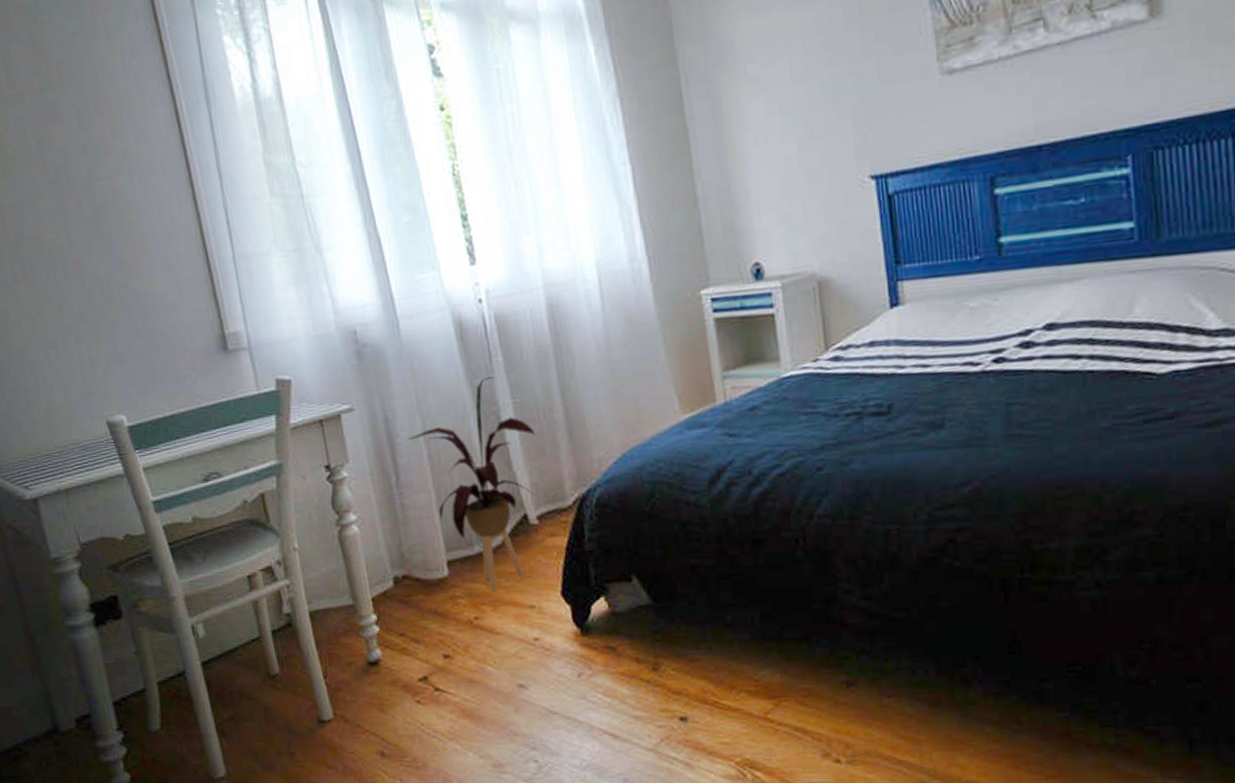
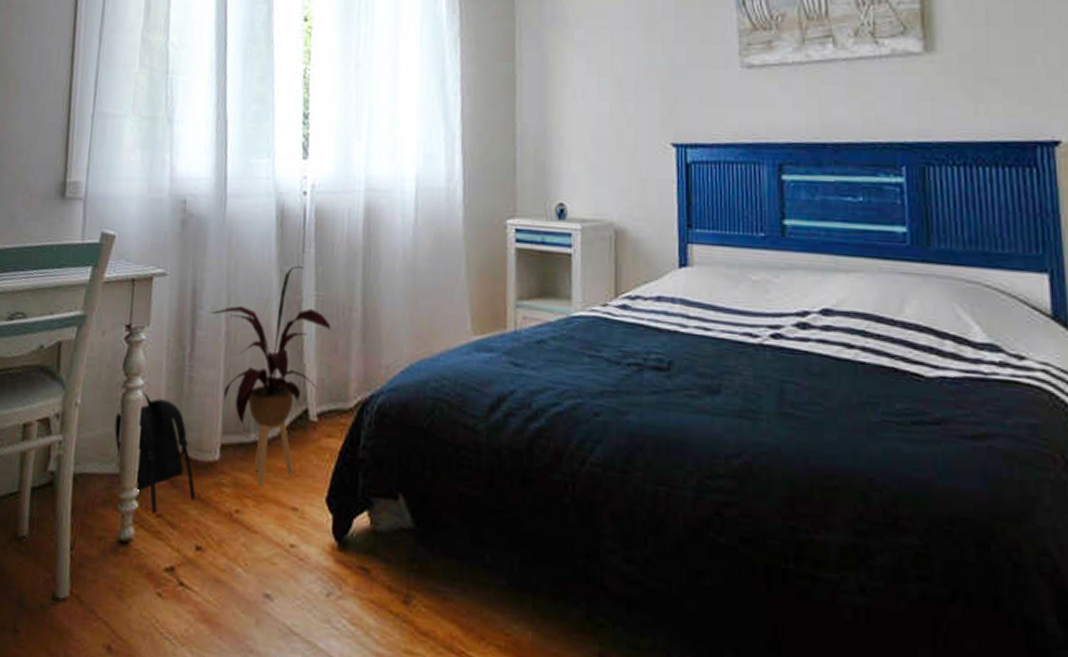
backpack: none [336,526,434,634] -> present [114,392,196,514]

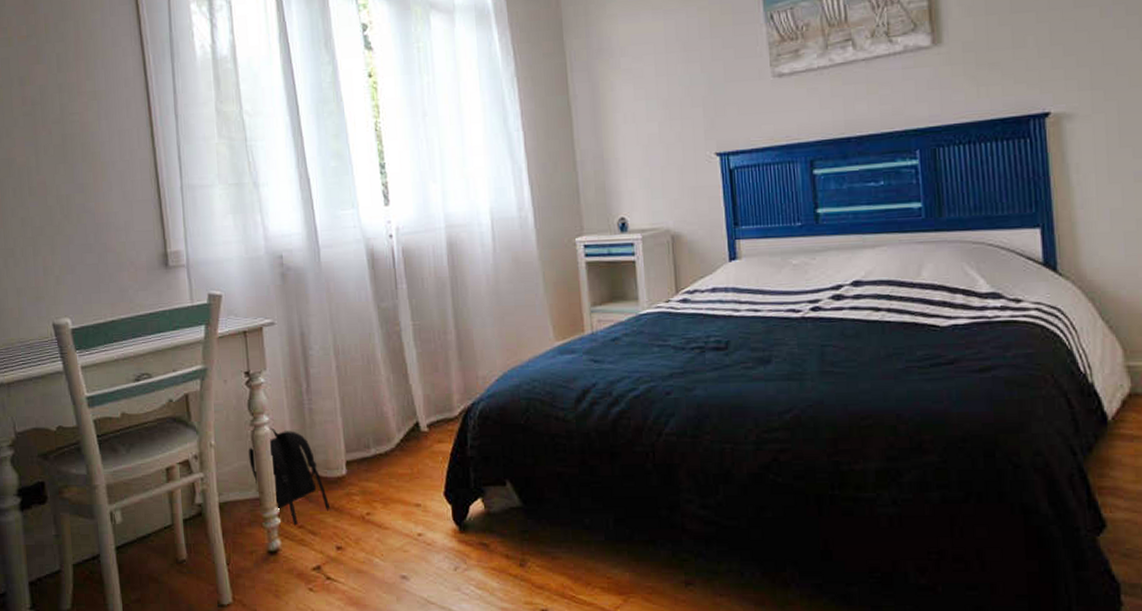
house plant: present [211,265,331,485] -> none [320,300,430,490]

